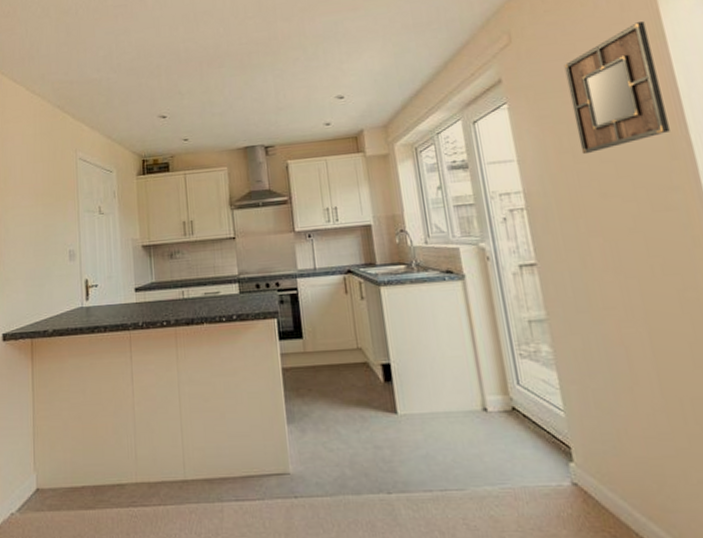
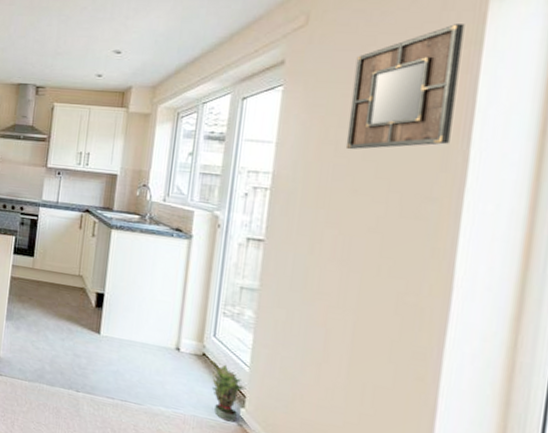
potted plant: none [518,412,569,483] -> present [206,358,245,423]

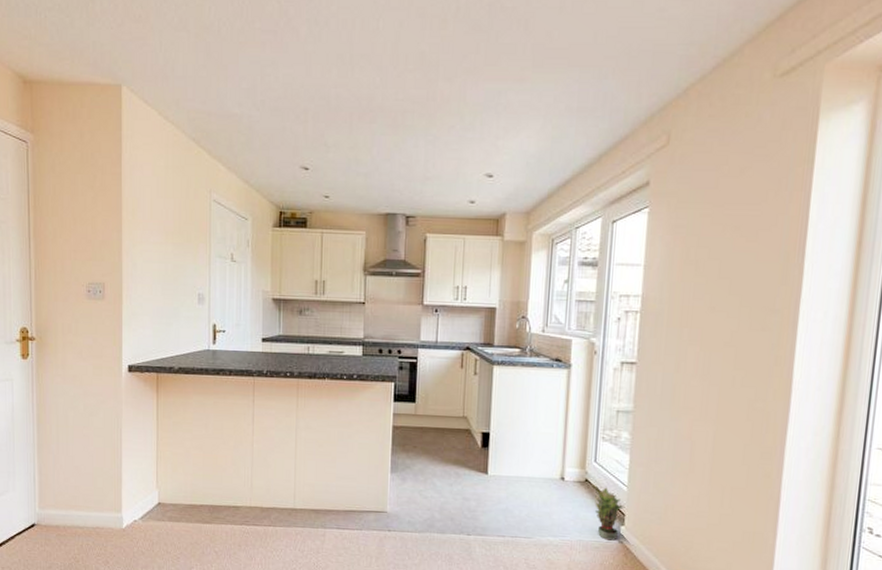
home mirror: present [345,24,465,150] -> none [704,143,800,269]

